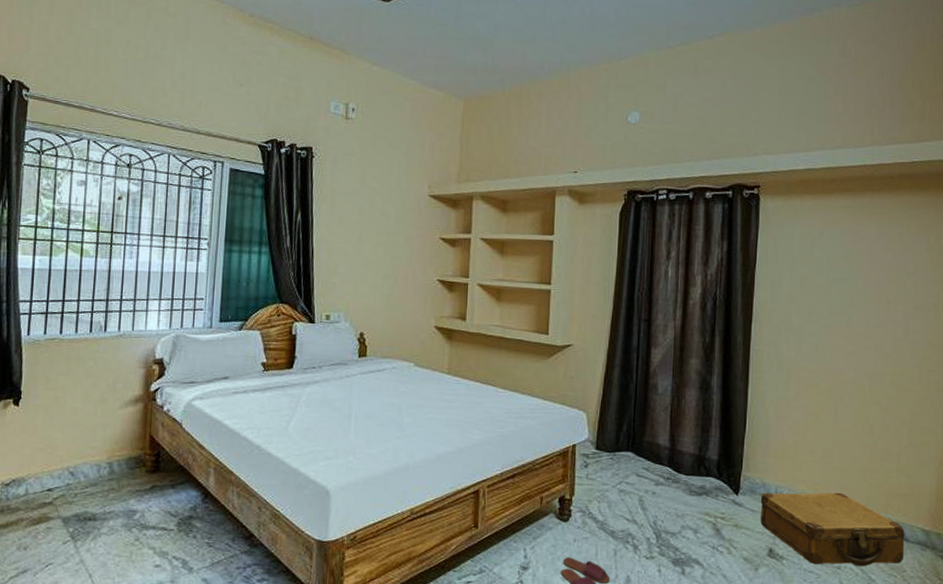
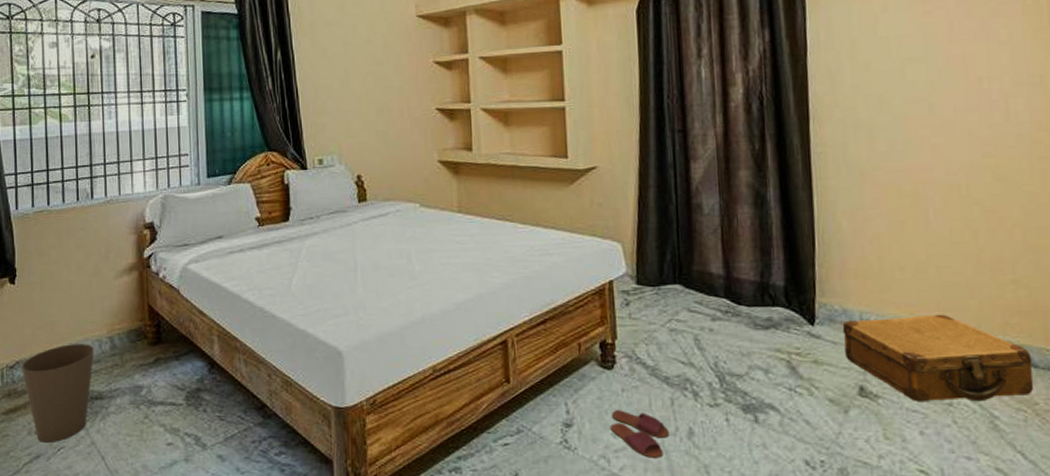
trash bin: none [17,466,93,559] -> present [21,344,95,442]

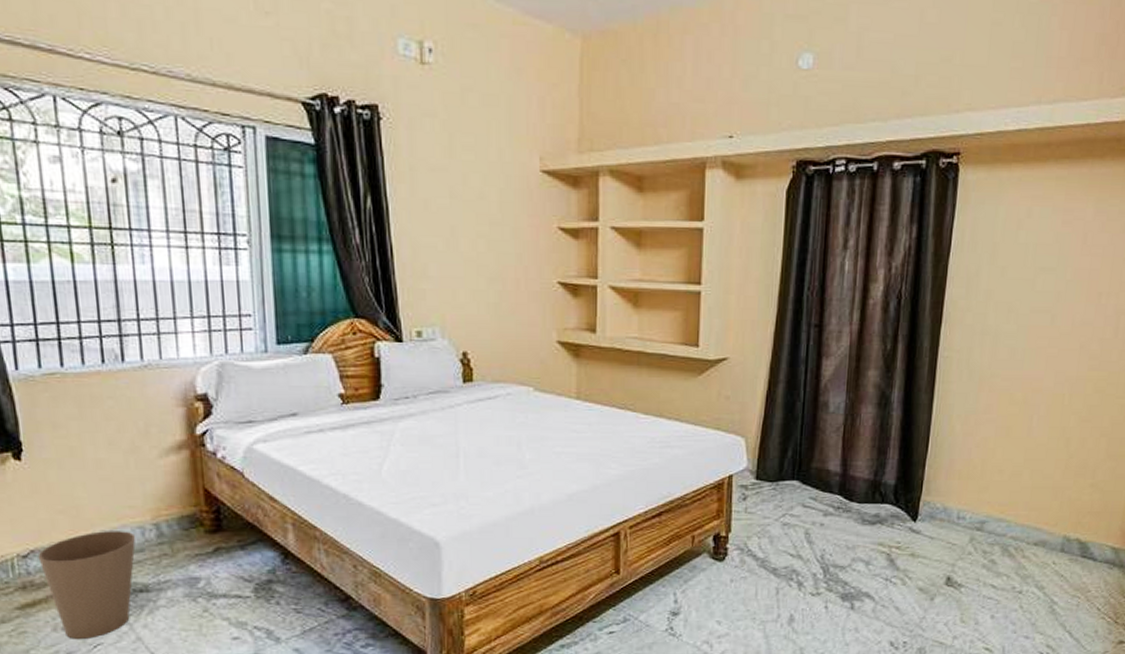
slippers: present [610,410,669,458] -> none [716,599,771,643]
suitcase: present [842,314,1033,402] -> none [939,513,1093,591]

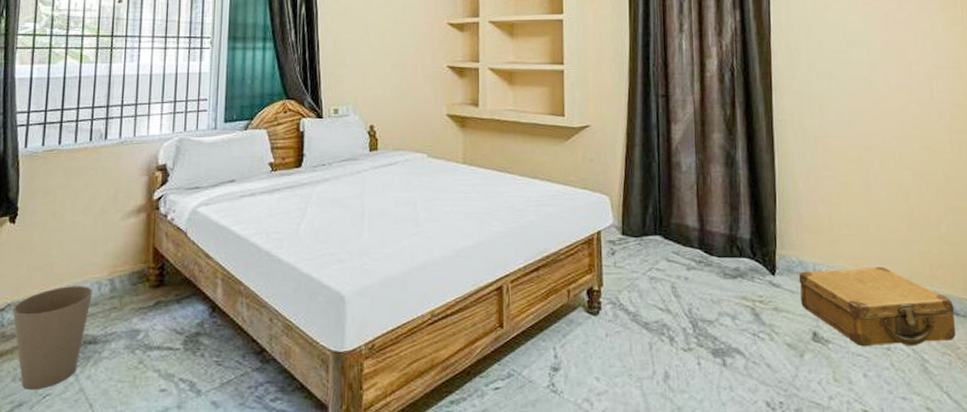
suitcase: none [939,513,1093,591] -> present [798,266,956,347]

